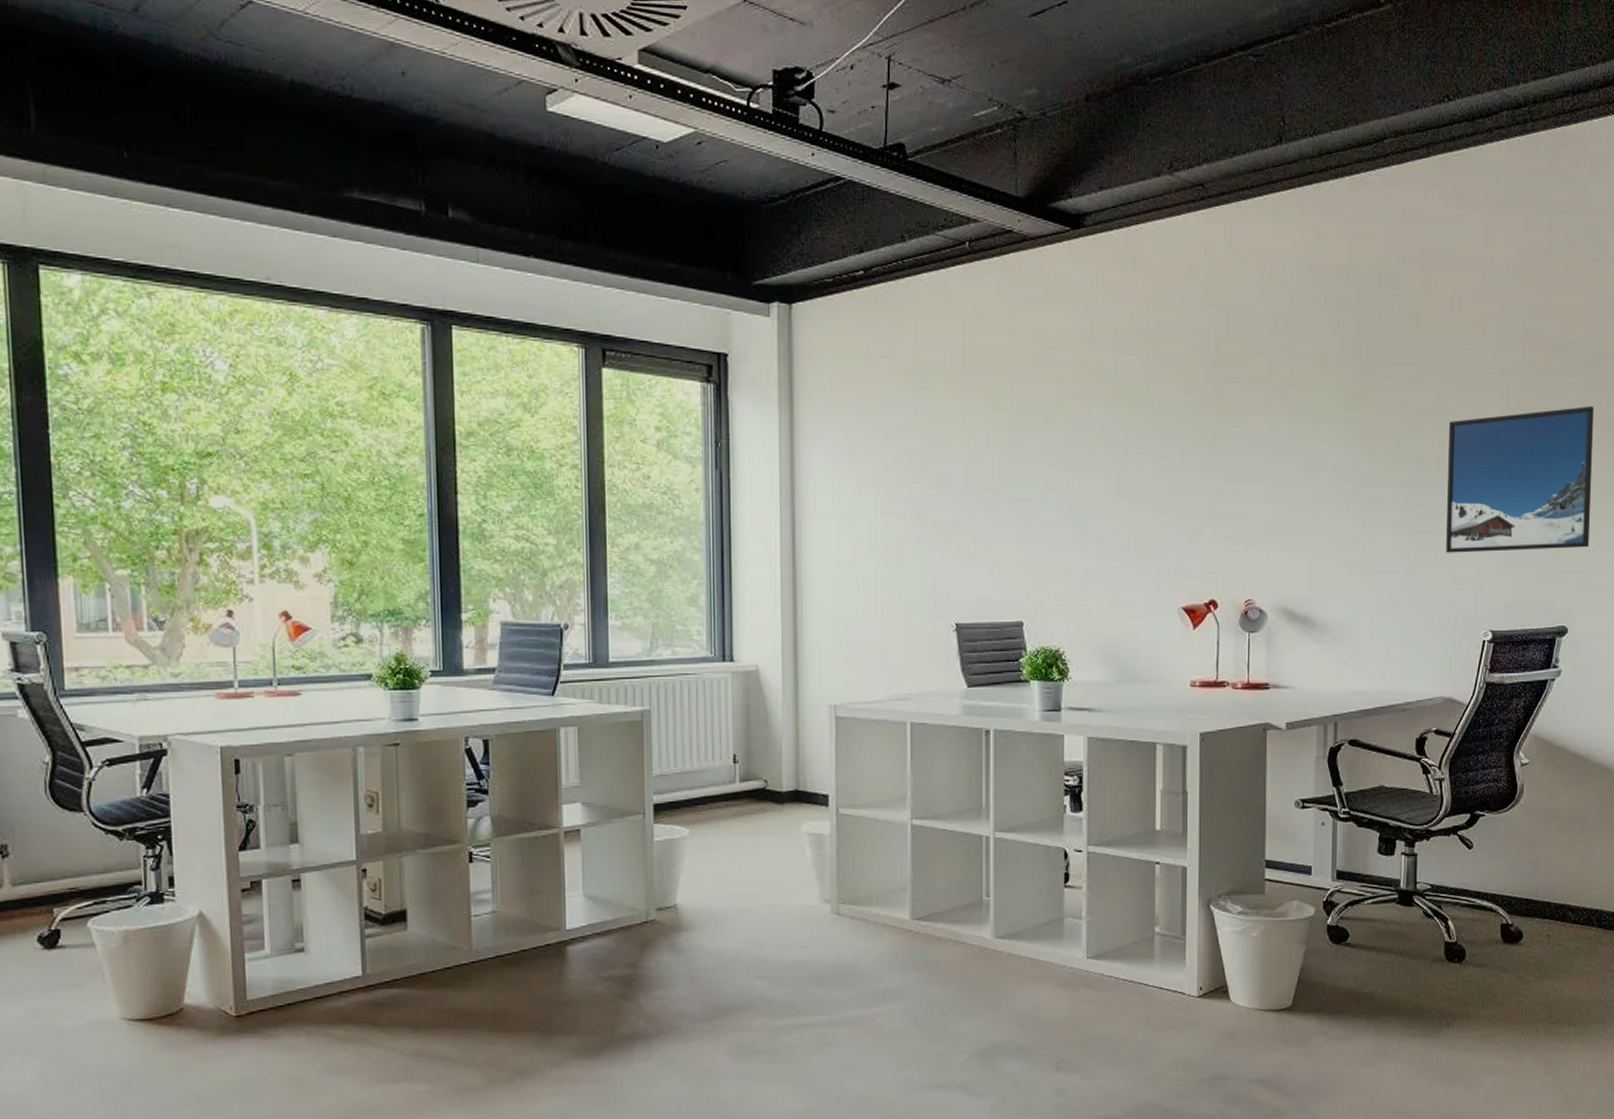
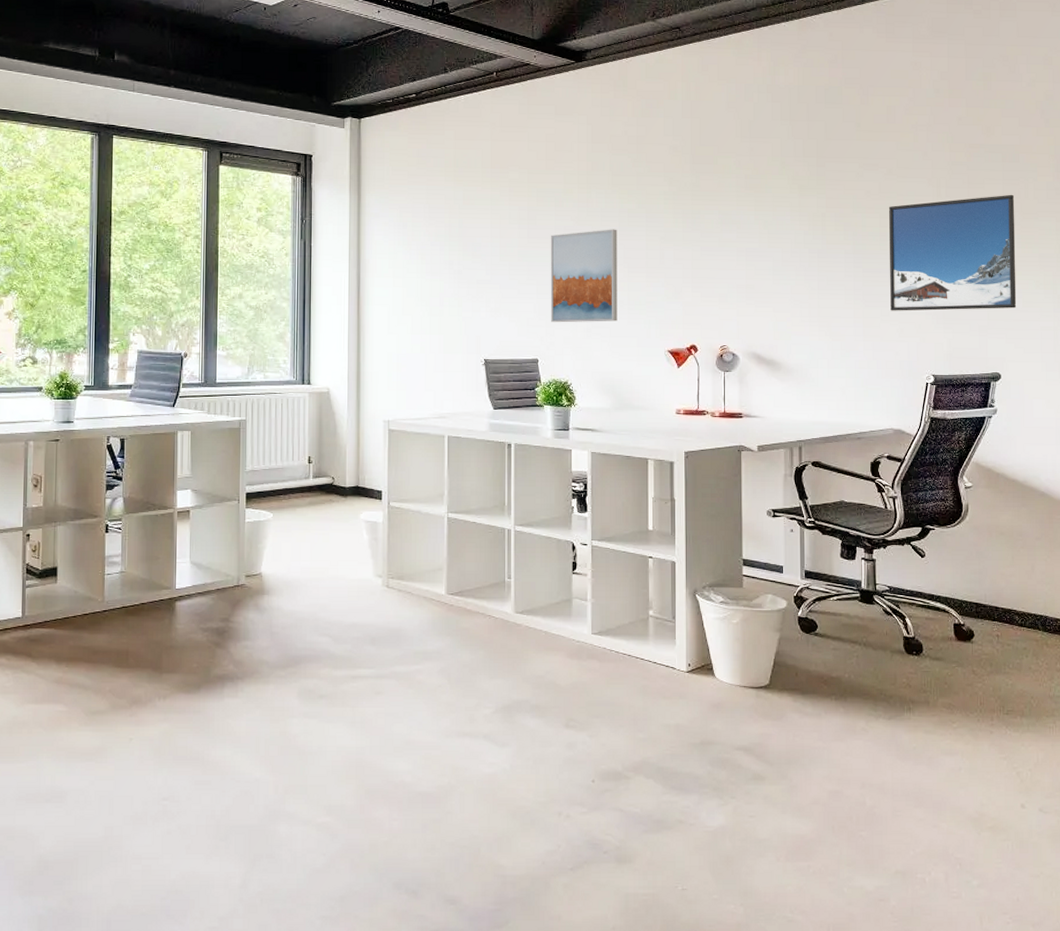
wall art: none [1038,452,1122,575] -> present [550,229,618,323]

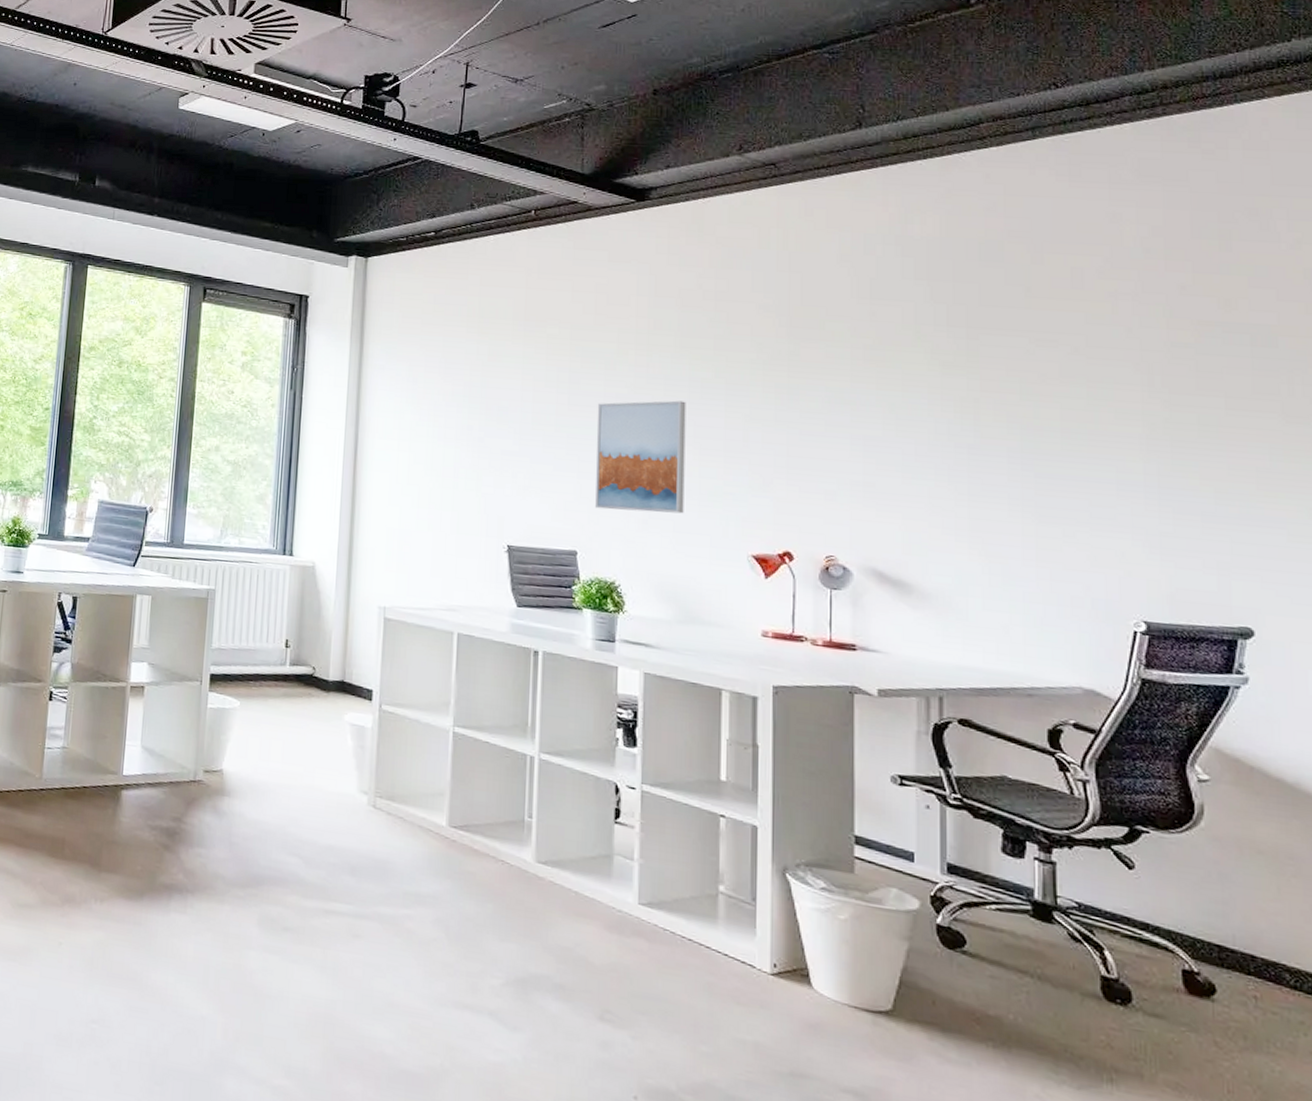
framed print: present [888,194,1017,311] -> none [1073,389,1278,543]

